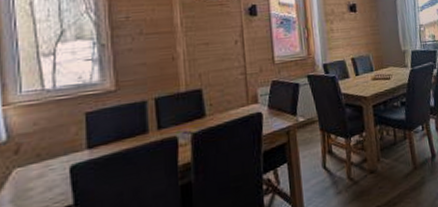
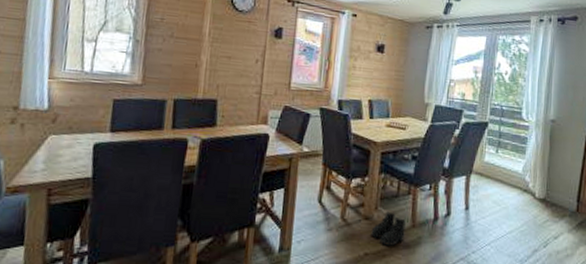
boots: none [378,159,410,194] -> present [371,211,406,246]

